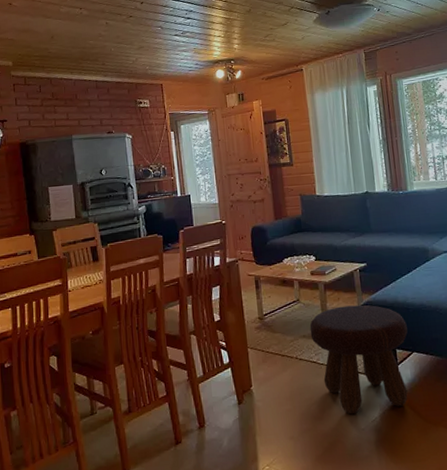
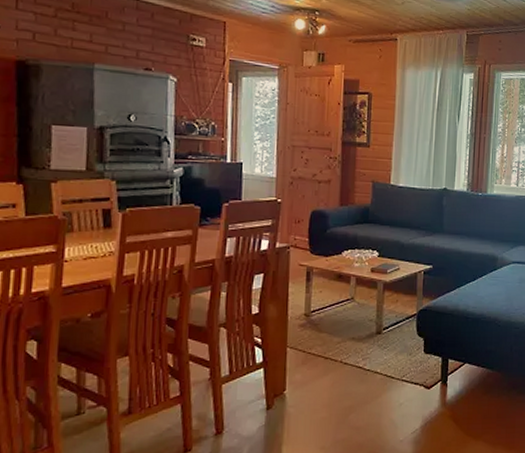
footstool: present [309,304,408,415] -> none [360,309,463,425]

